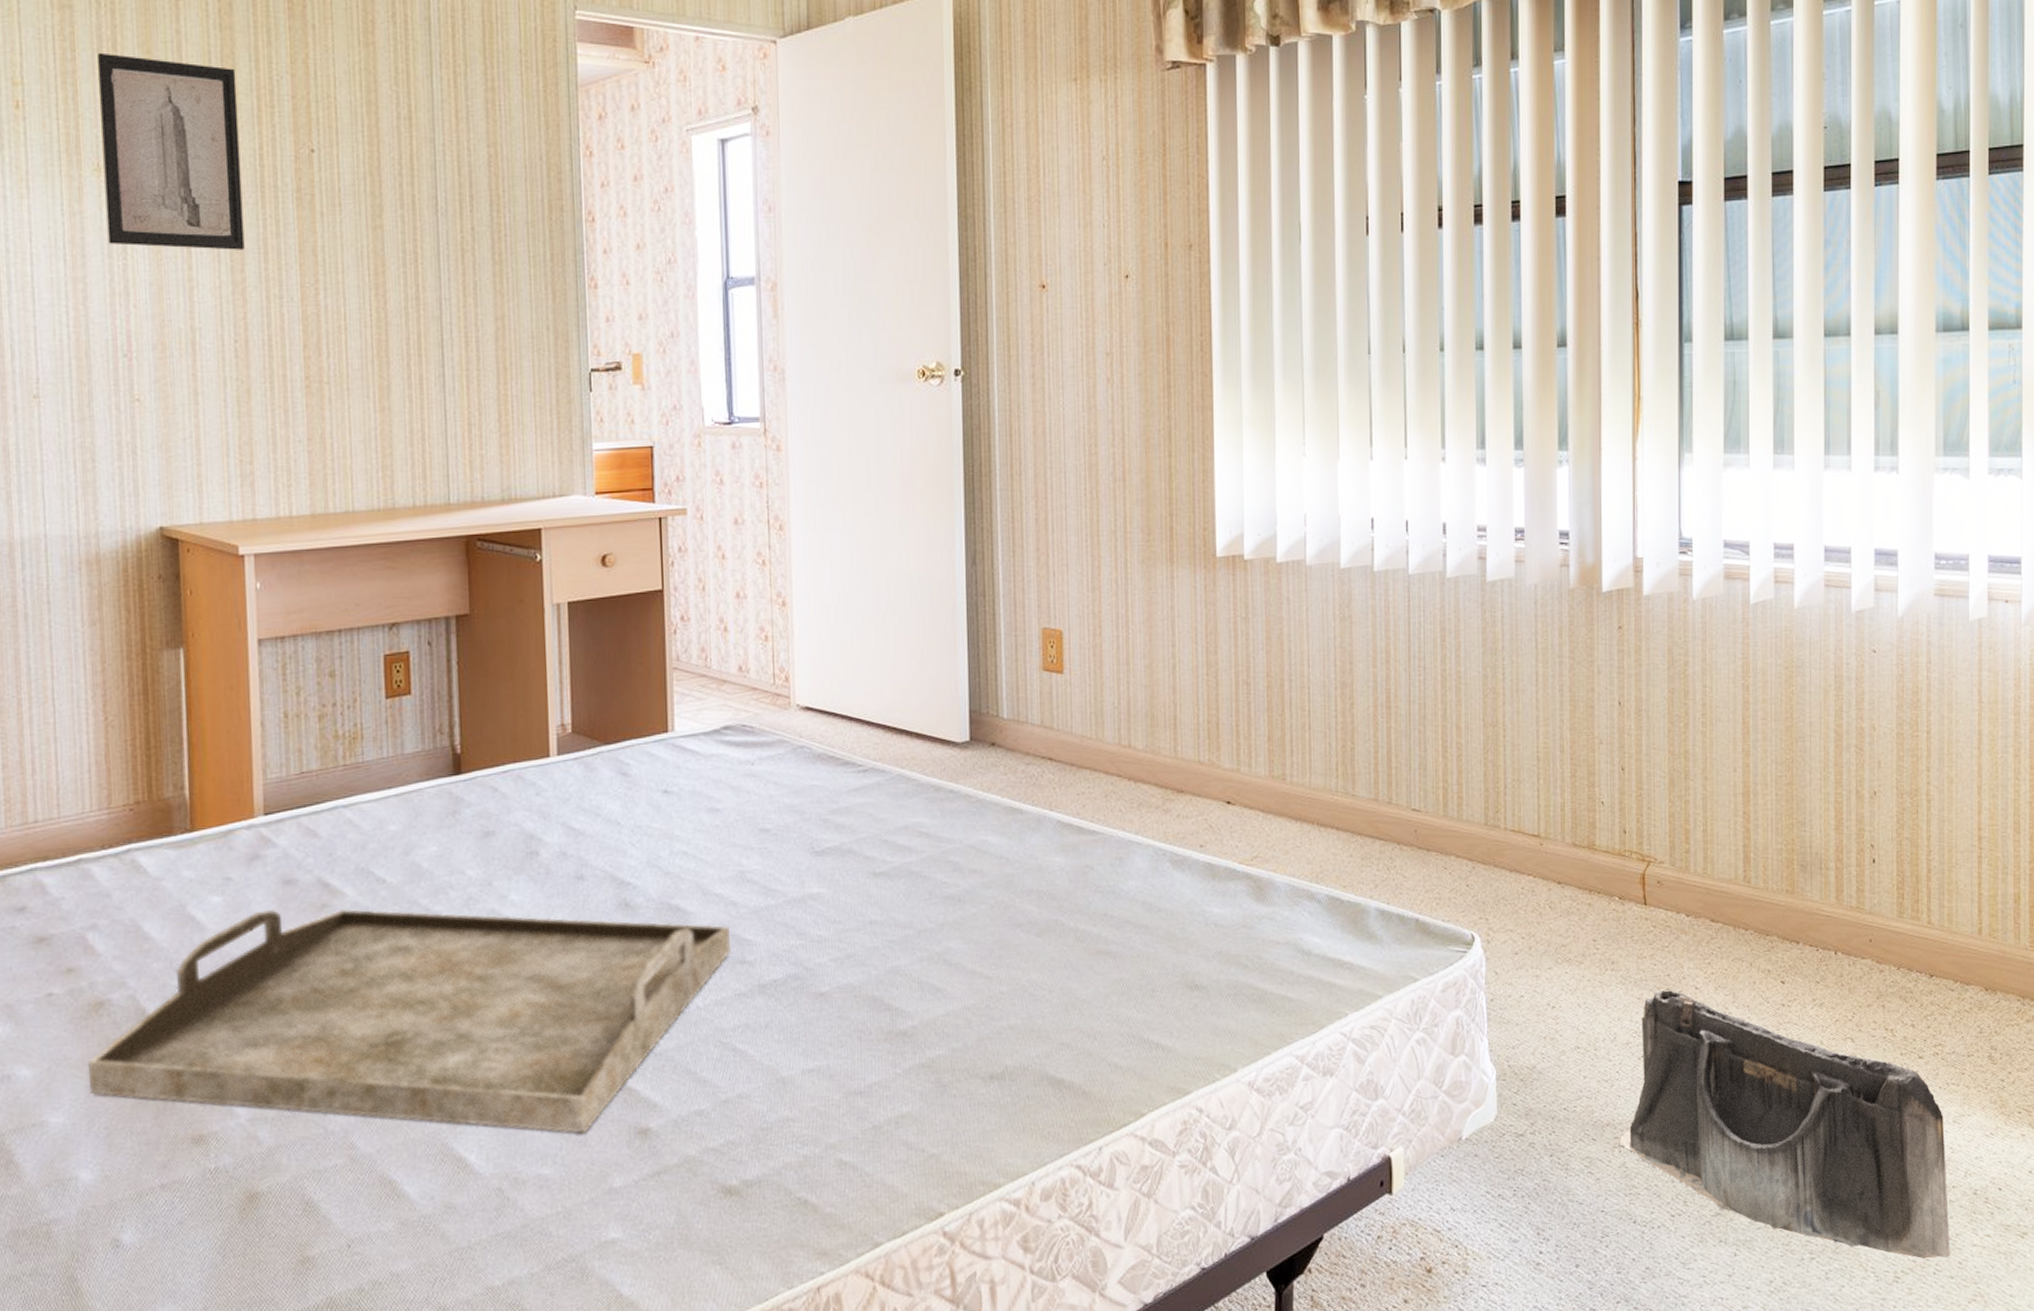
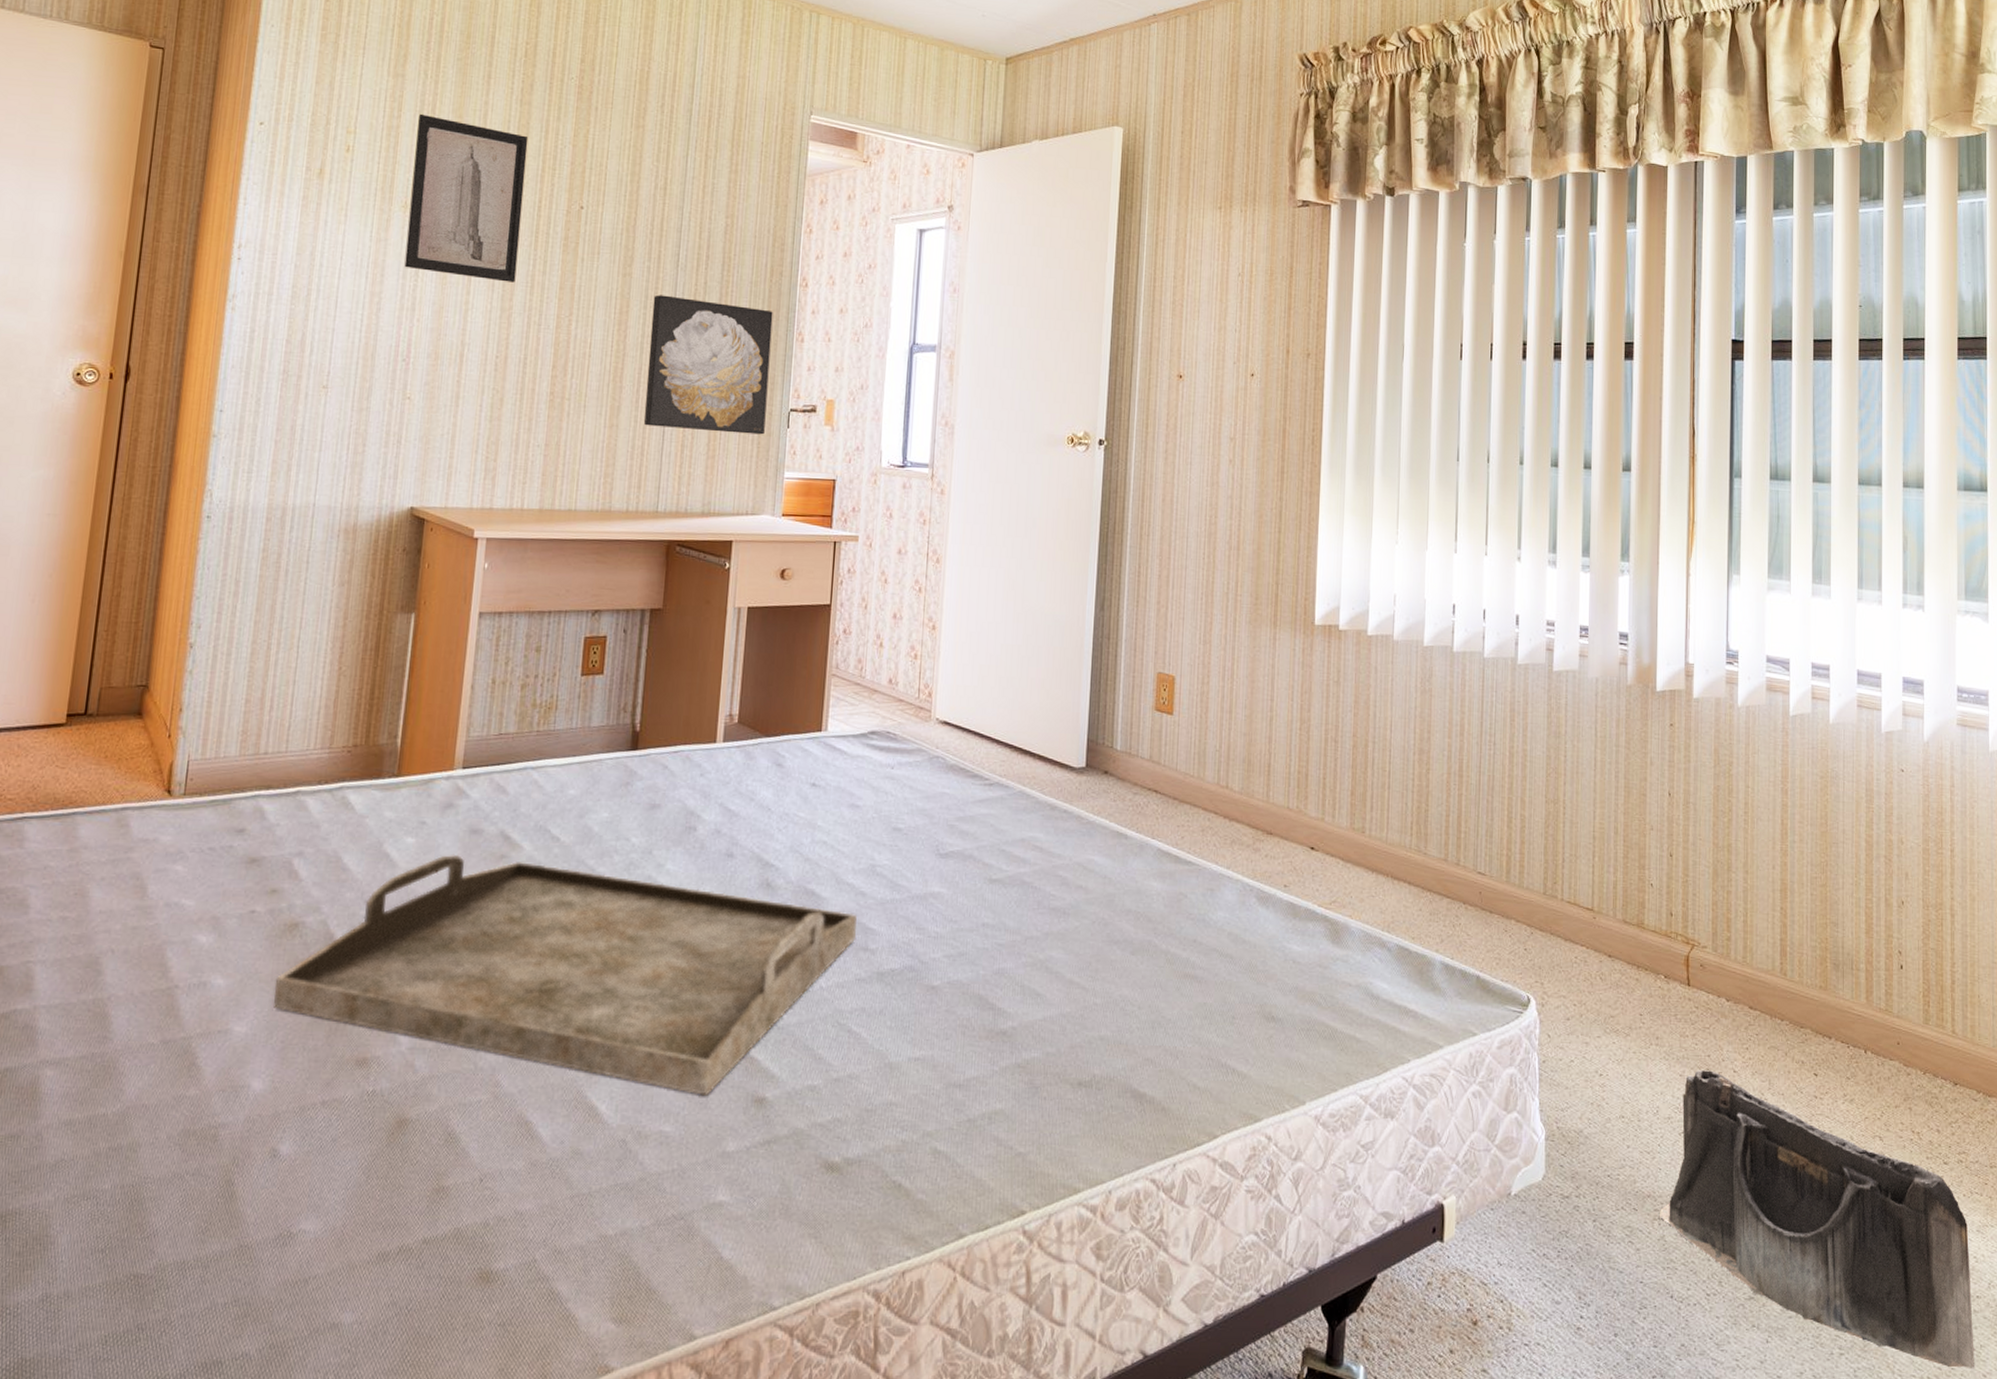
wall art: none [413,248,564,405] -> present [644,295,773,435]

